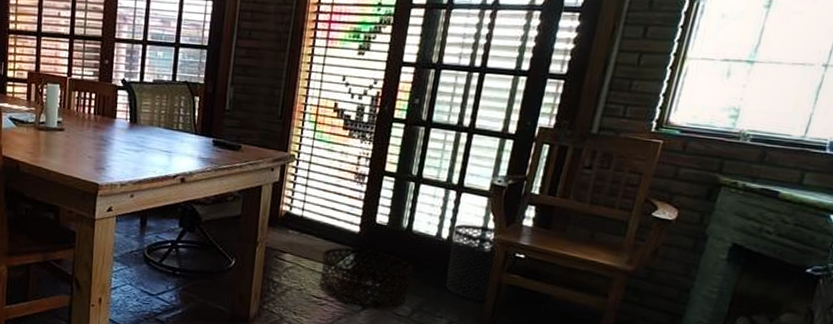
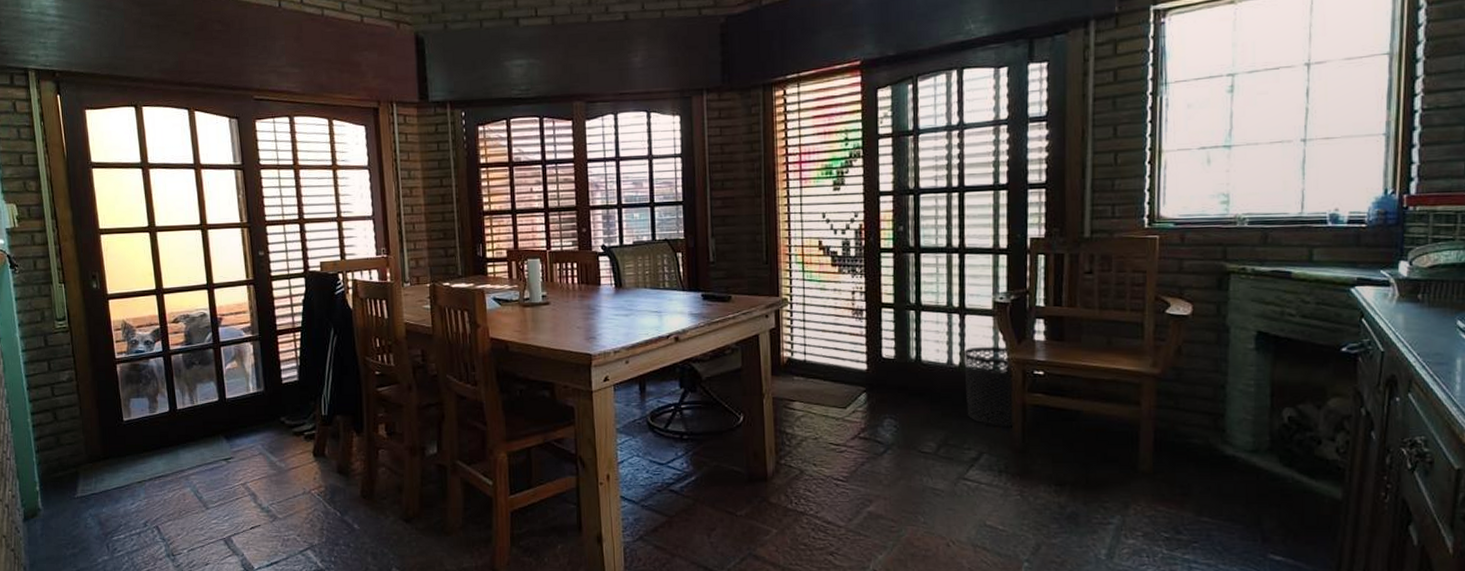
basket: present [319,246,413,310] -> none [833,387,930,450]

